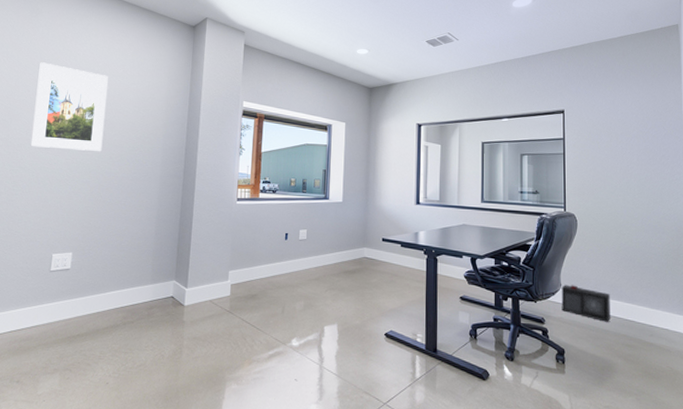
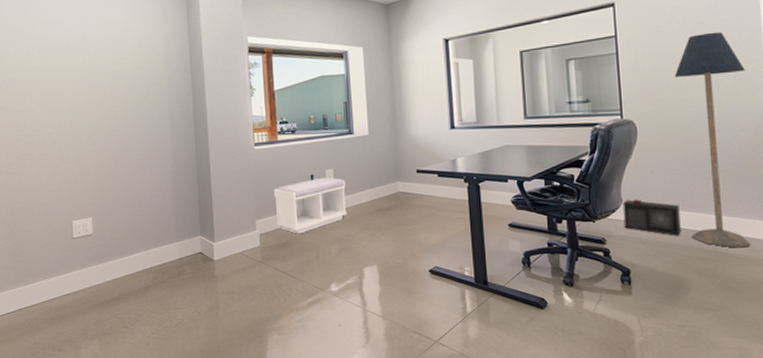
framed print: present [30,62,108,151] -> none [26,20,105,112]
bench: none [248,236,317,288] -> present [274,177,348,234]
floor lamp: none [611,145,670,337] -> present [674,31,751,247]

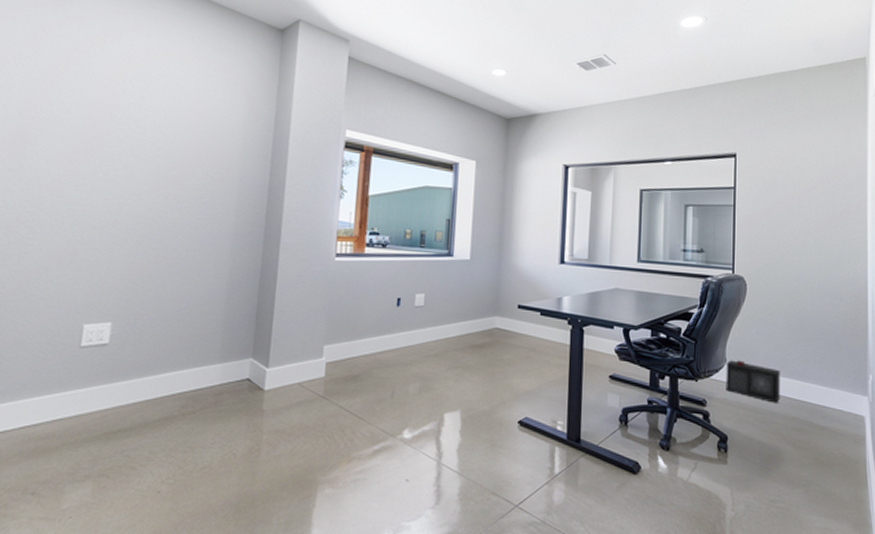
bench: present [274,177,348,234] -> none [348,302,437,367]
floor lamp: present [674,31,751,247] -> none [786,197,850,420]

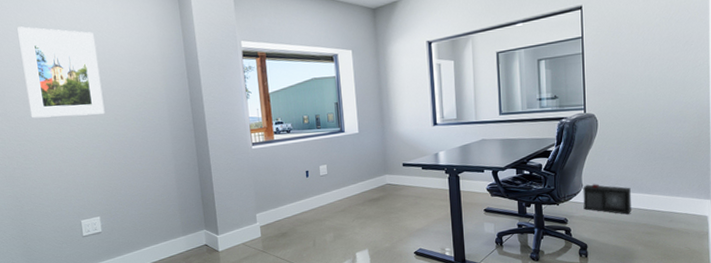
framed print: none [53,67,164,189] -> present [17,26,105,118]

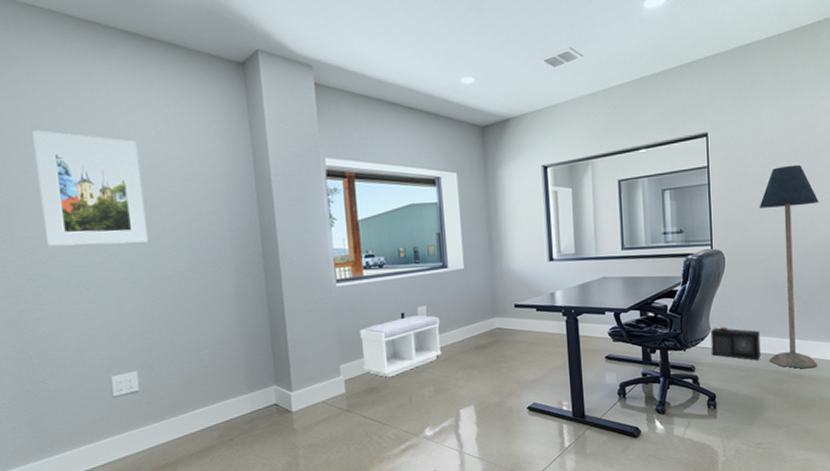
bench: none [272,172,341,225] -> present [360,314,442,378]
floor lamp: none [632,32,693,223] -> present [759,164,819,369]

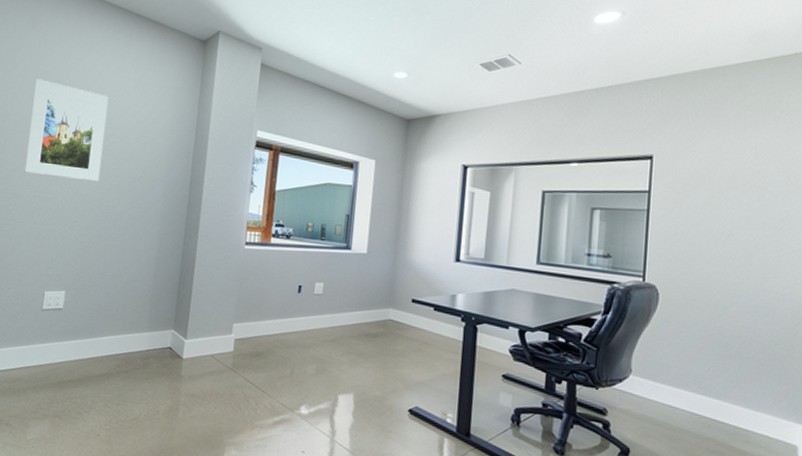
bench: present [360,314,442,378] -> none [254,289,334,346]
speaker: present [710,327,761,361] -> none [630,371,695,421]
floor lamp: present [759,164,819,369] -> none [704,203,789,447]

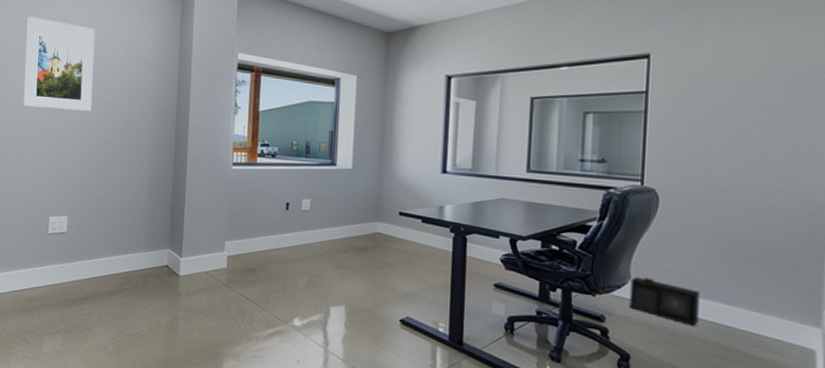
speaker: none [630,371,695,421] -> present [629,277,700,326]

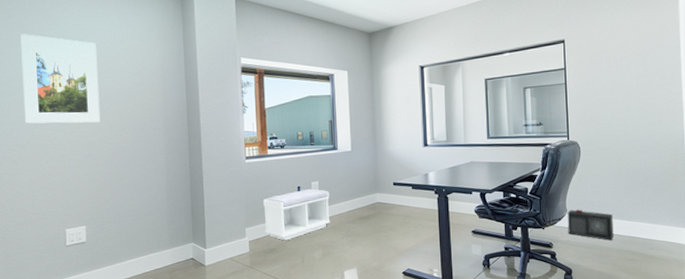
bench: none [245,206,322,262] -> present [263,188,331,241]

